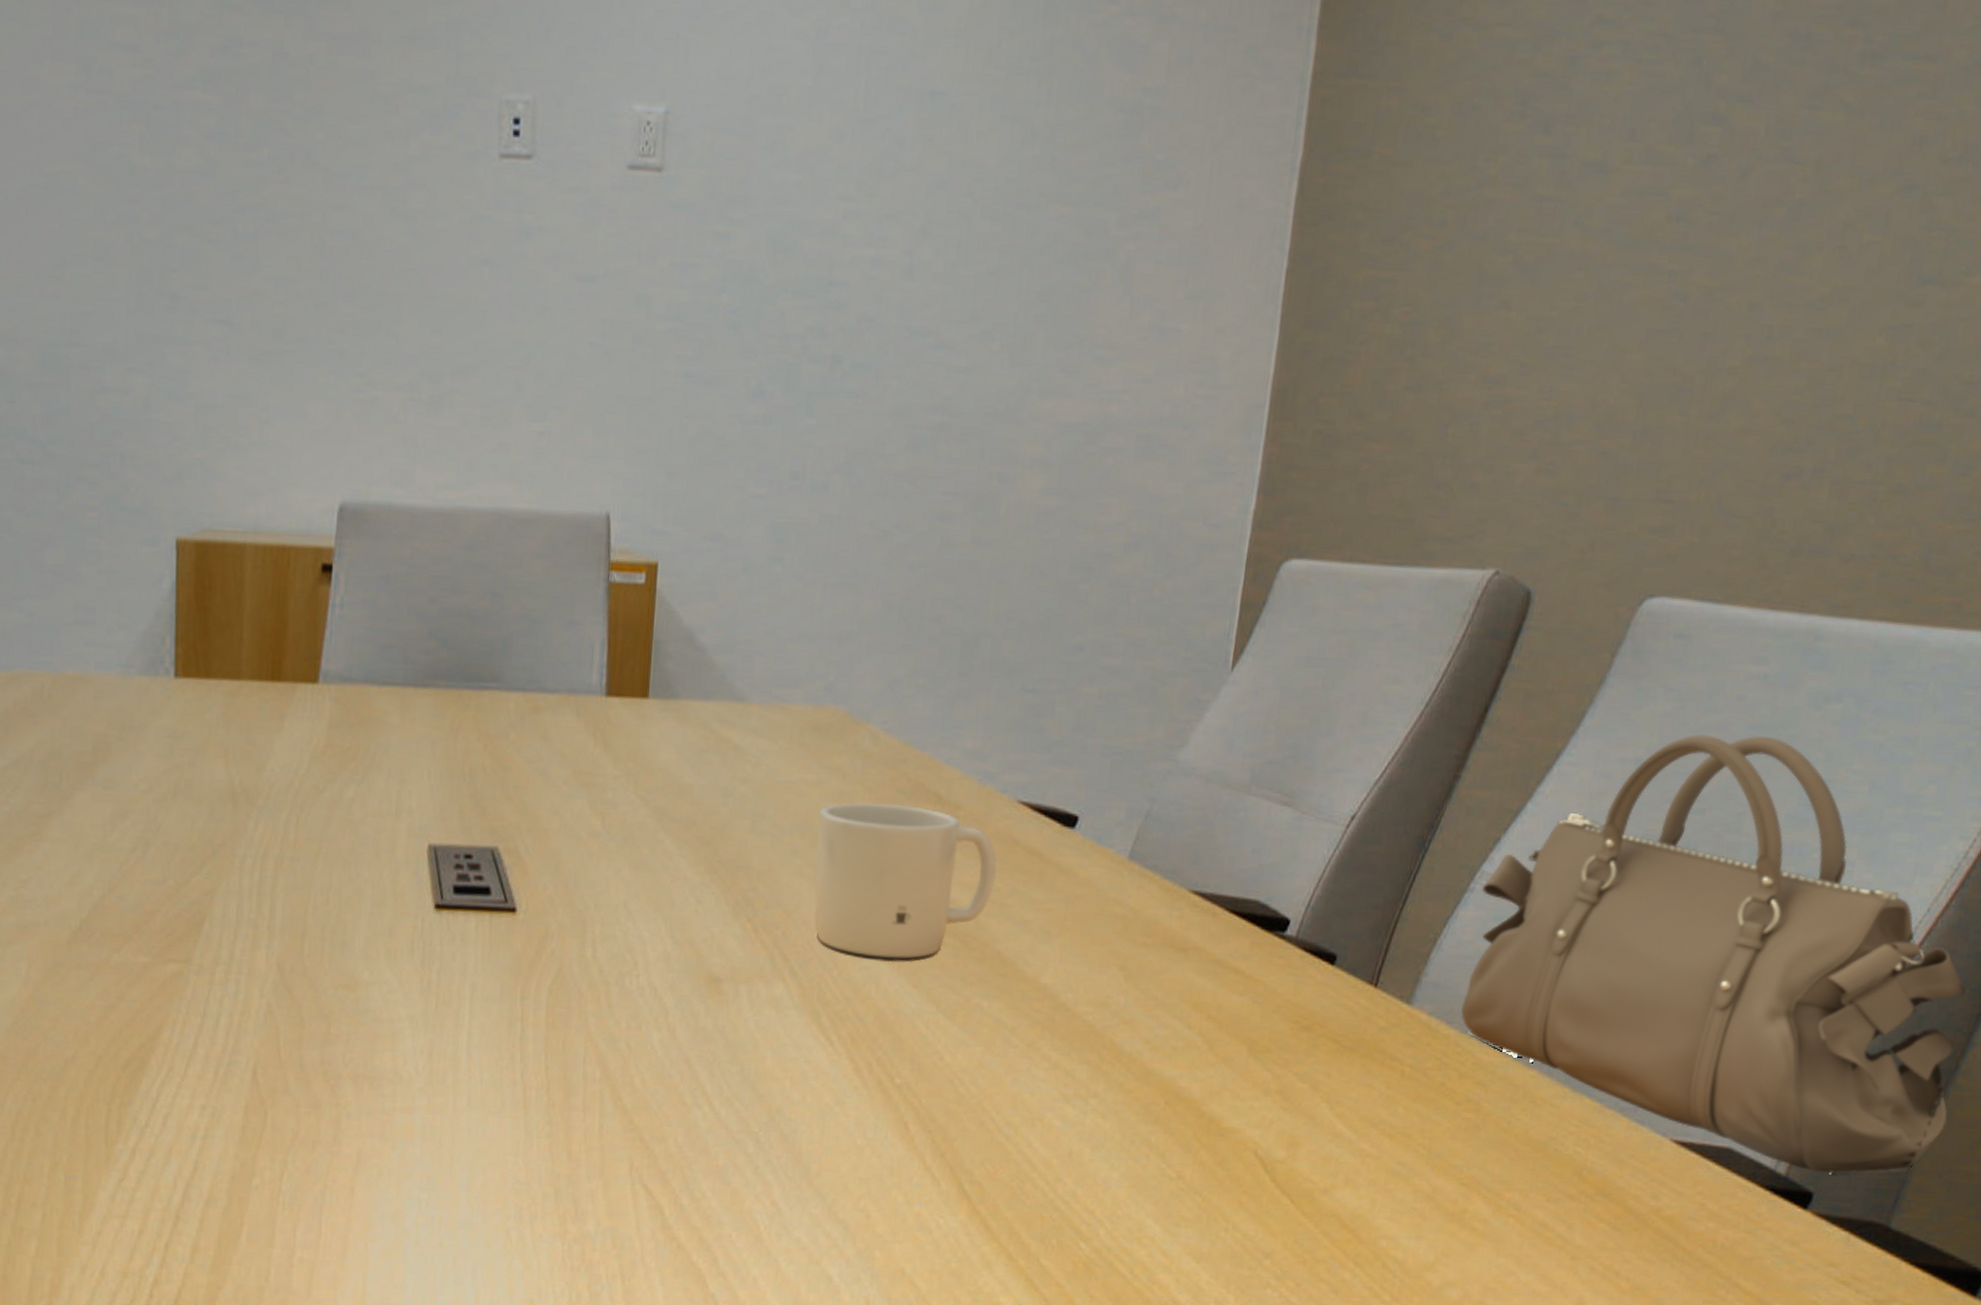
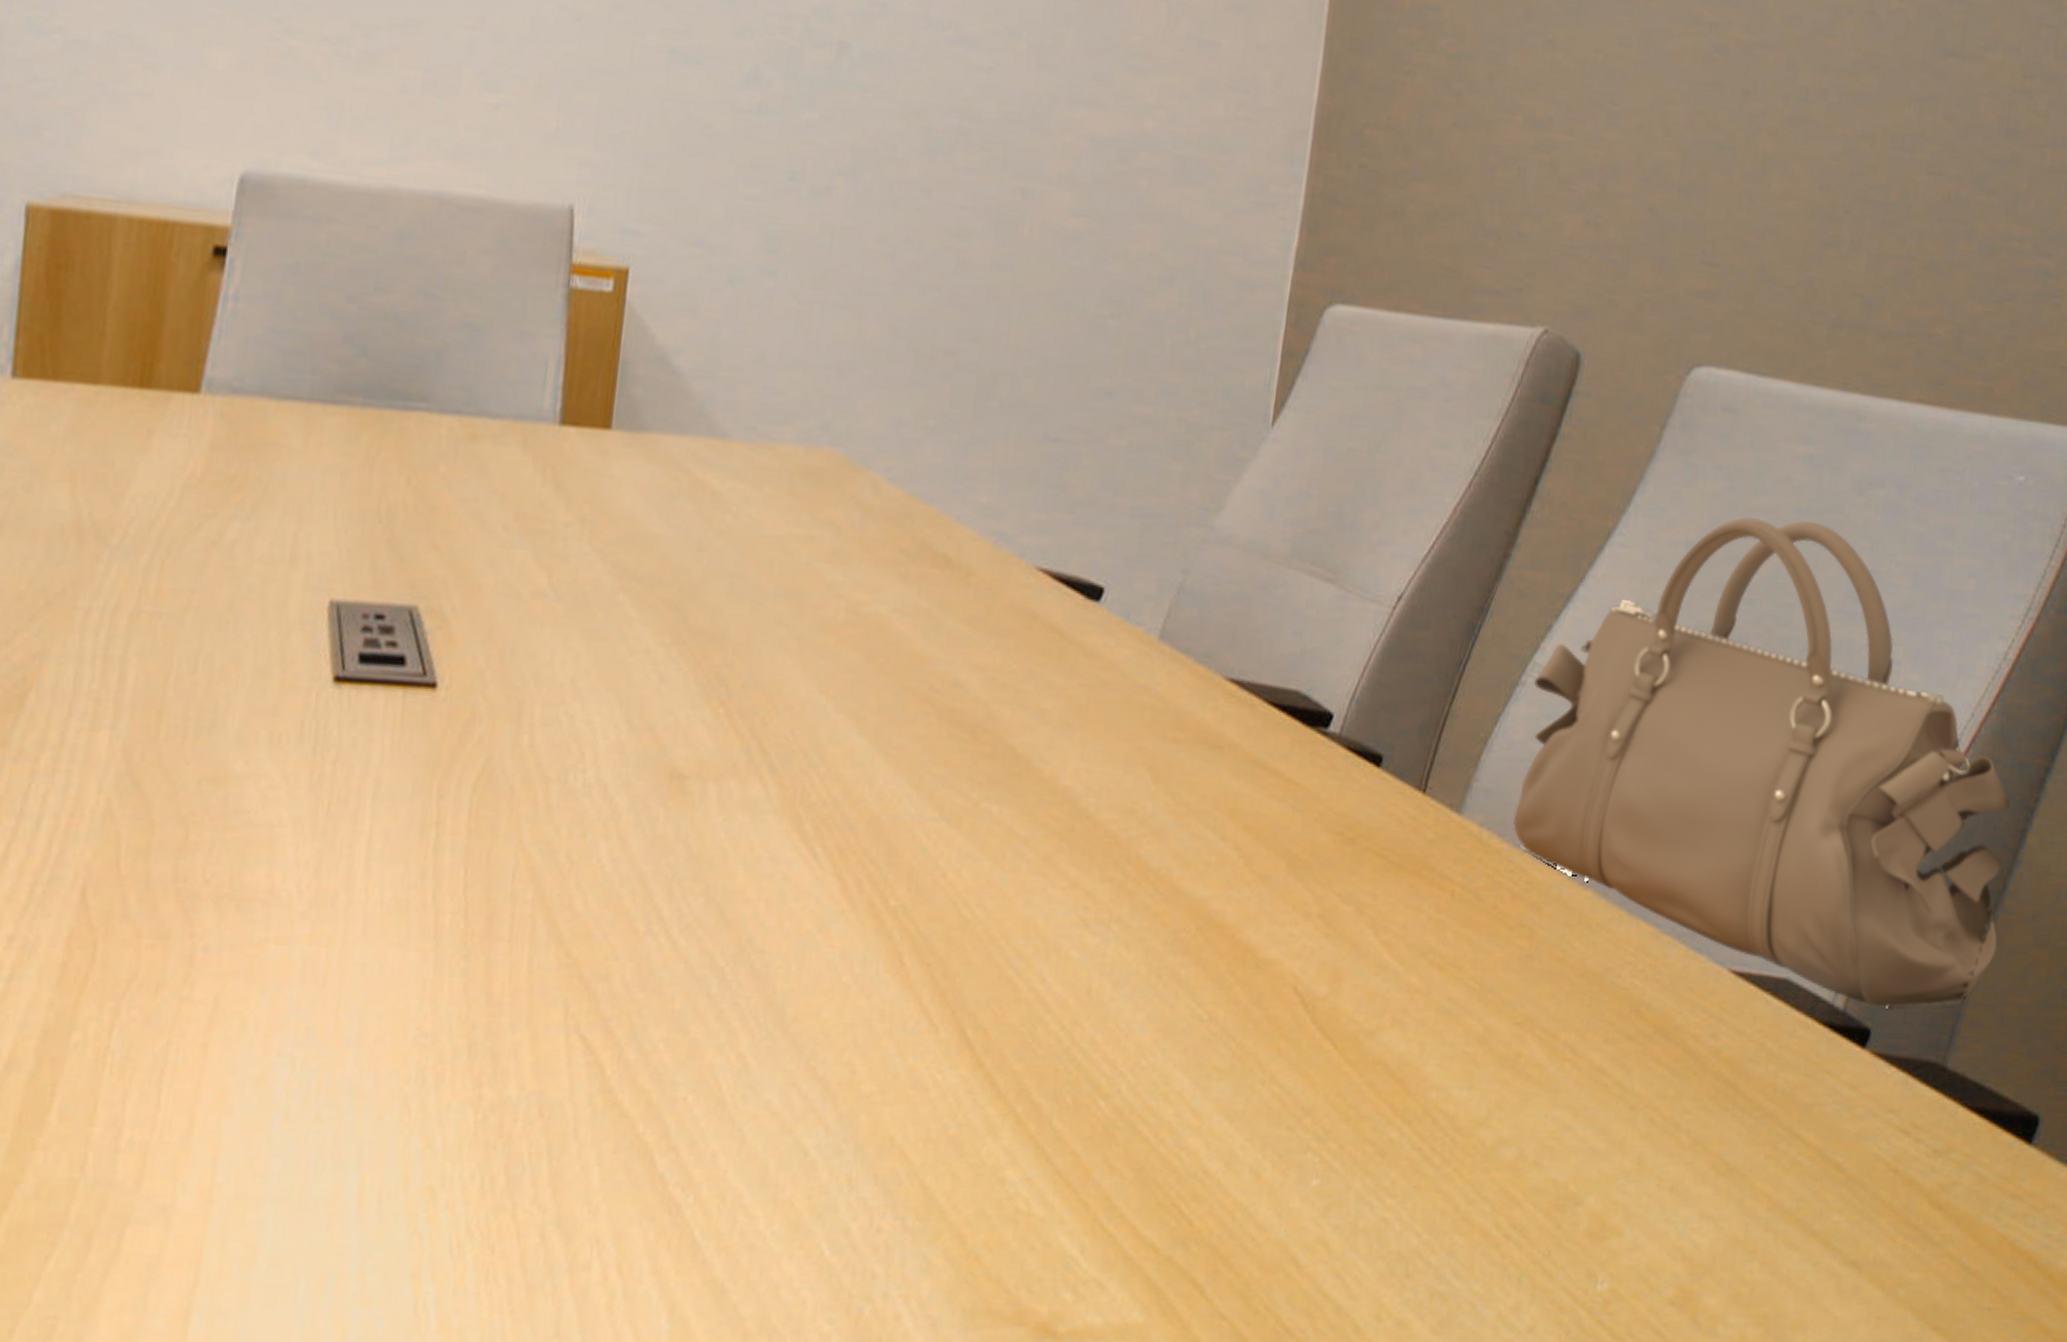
mug: present [814,802,997,963] -> none [799,564,1012,758]

